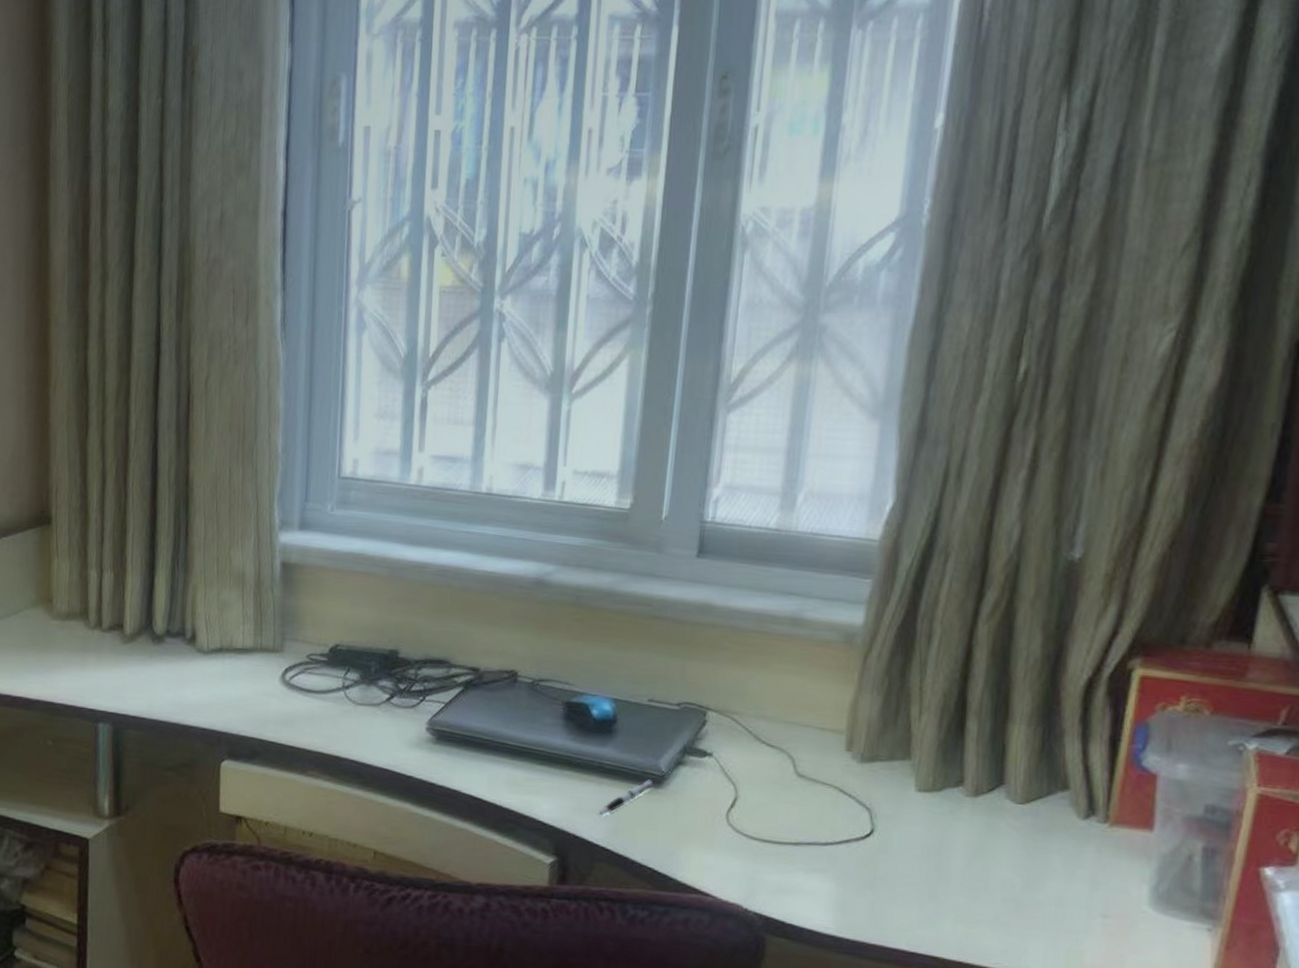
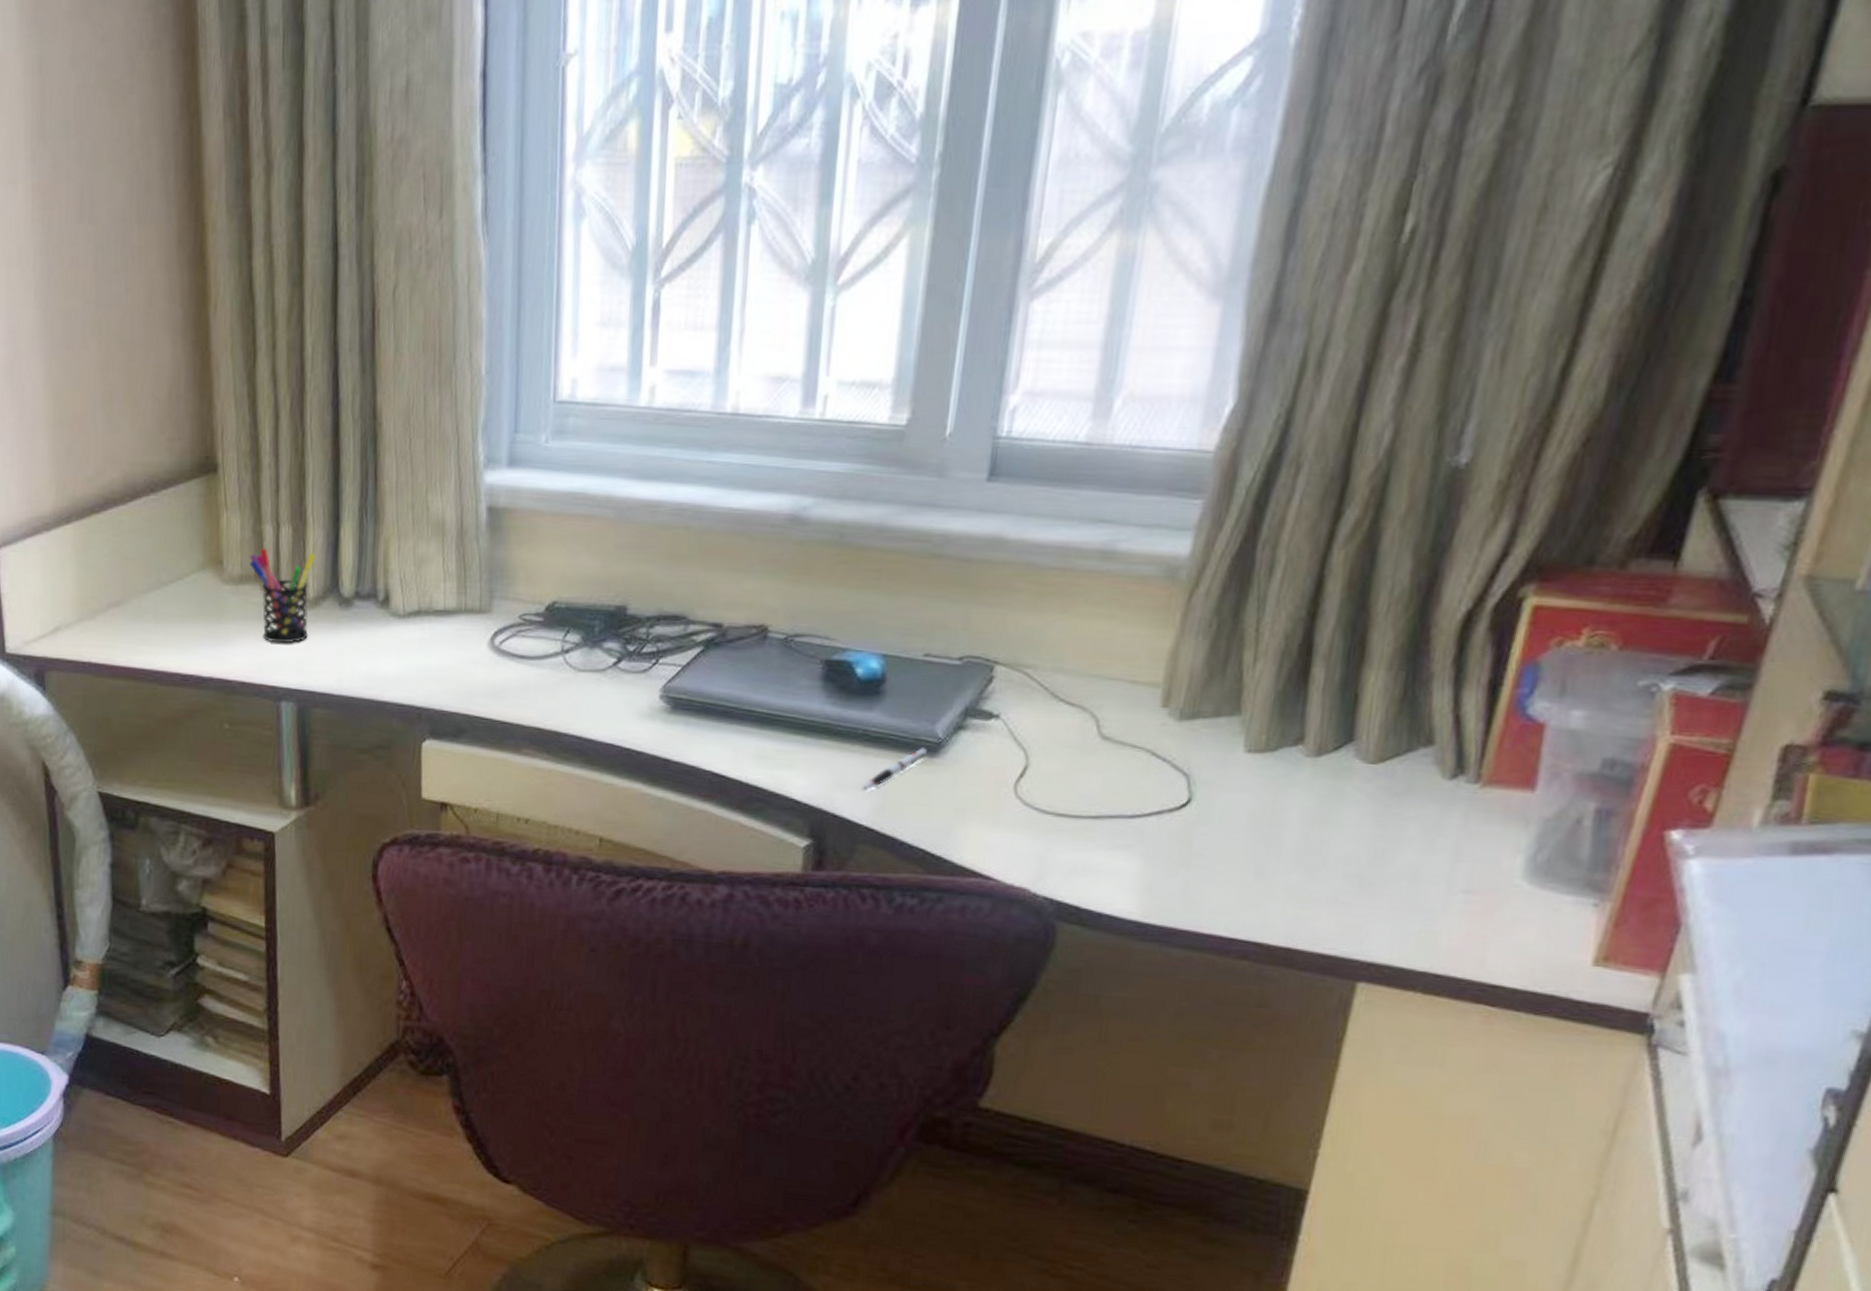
pen holder: none [76,590,133,673] -> present [250,548,315,644]

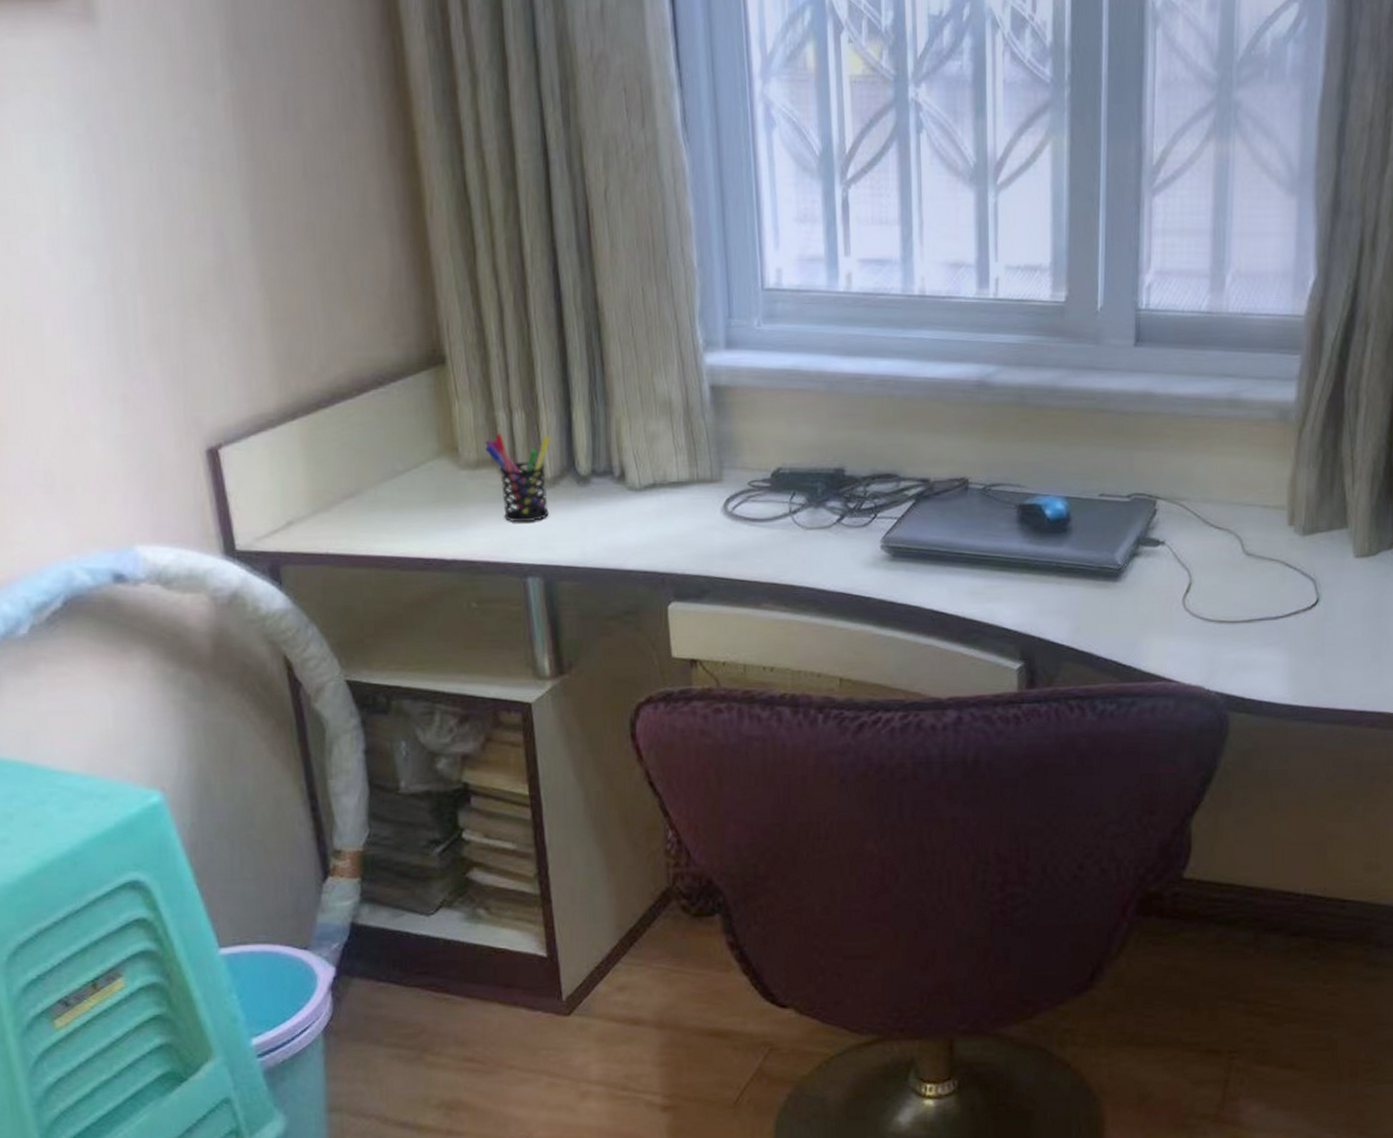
pen: present [861,748,927,790] -> none [1060,574,1110,615]

